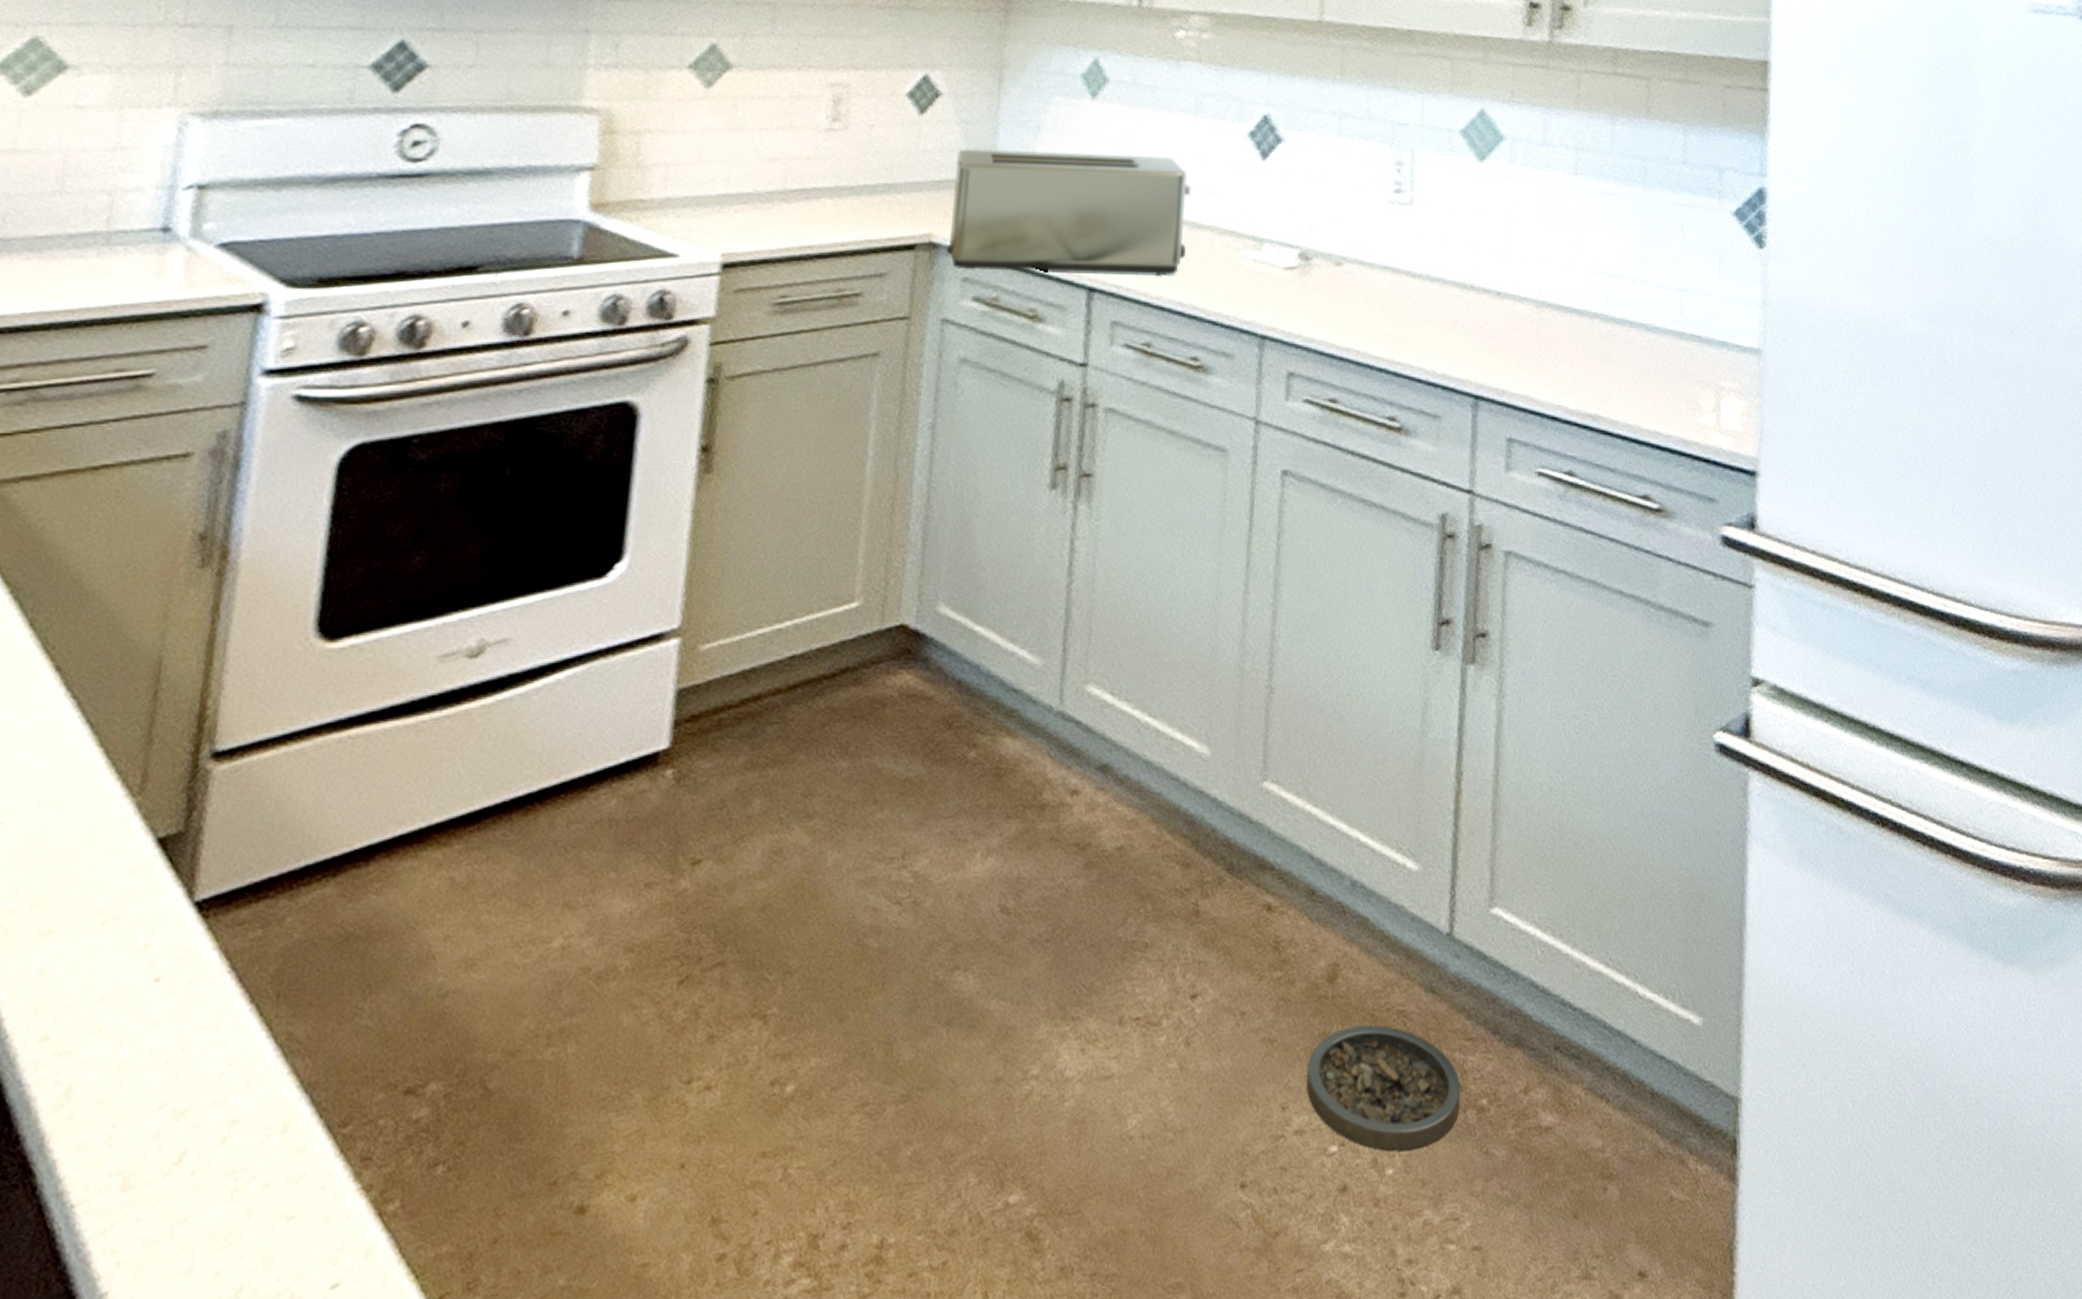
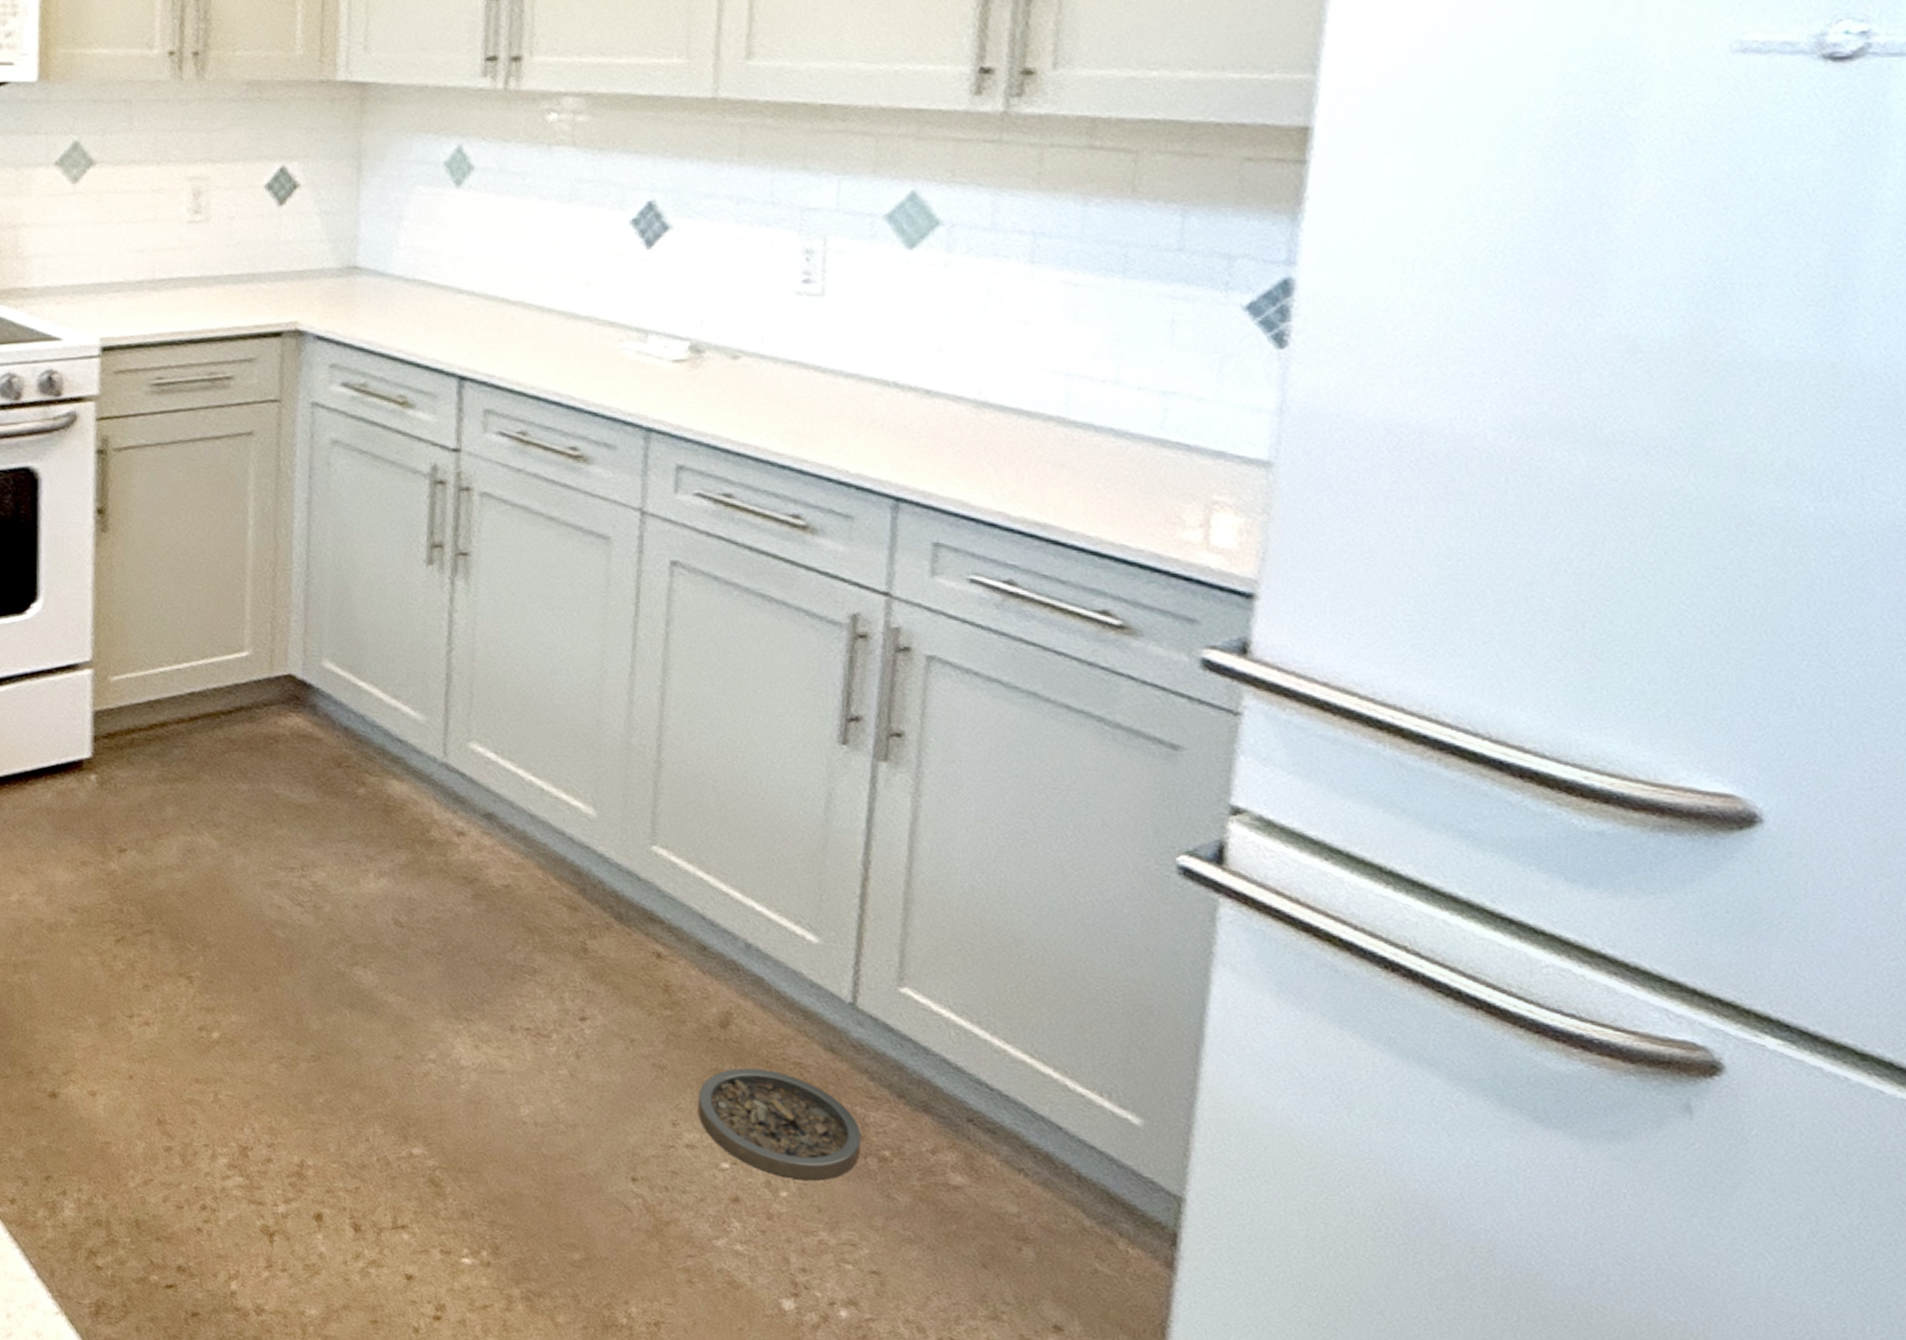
toaster: present [946,149,1191,274] -> none [313,239,567,365]

